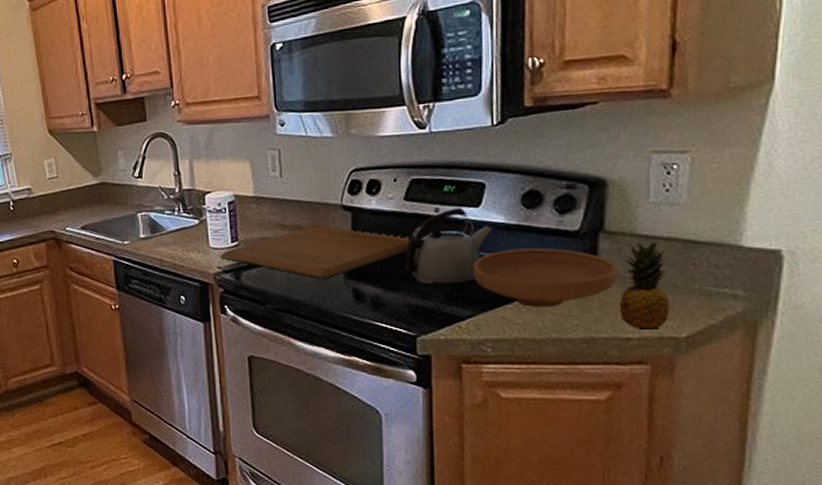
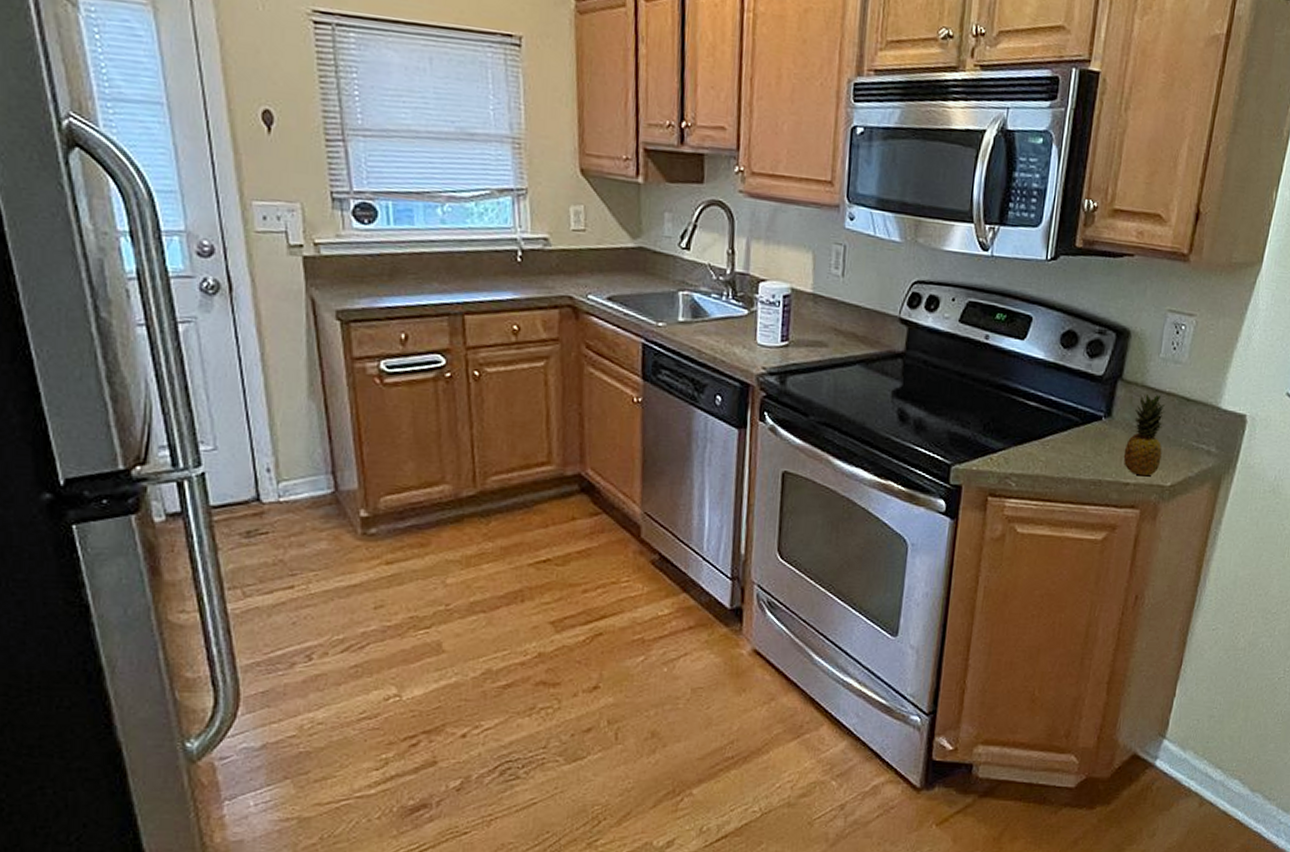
chopping board: present [220,225,410,279] -> none [766,335,959,395]
kettle: present [405,207,493,285] -> none [950,337,1034,414]
bowl: present [473,247,618,308] -> none [1010,386,1128,448]

